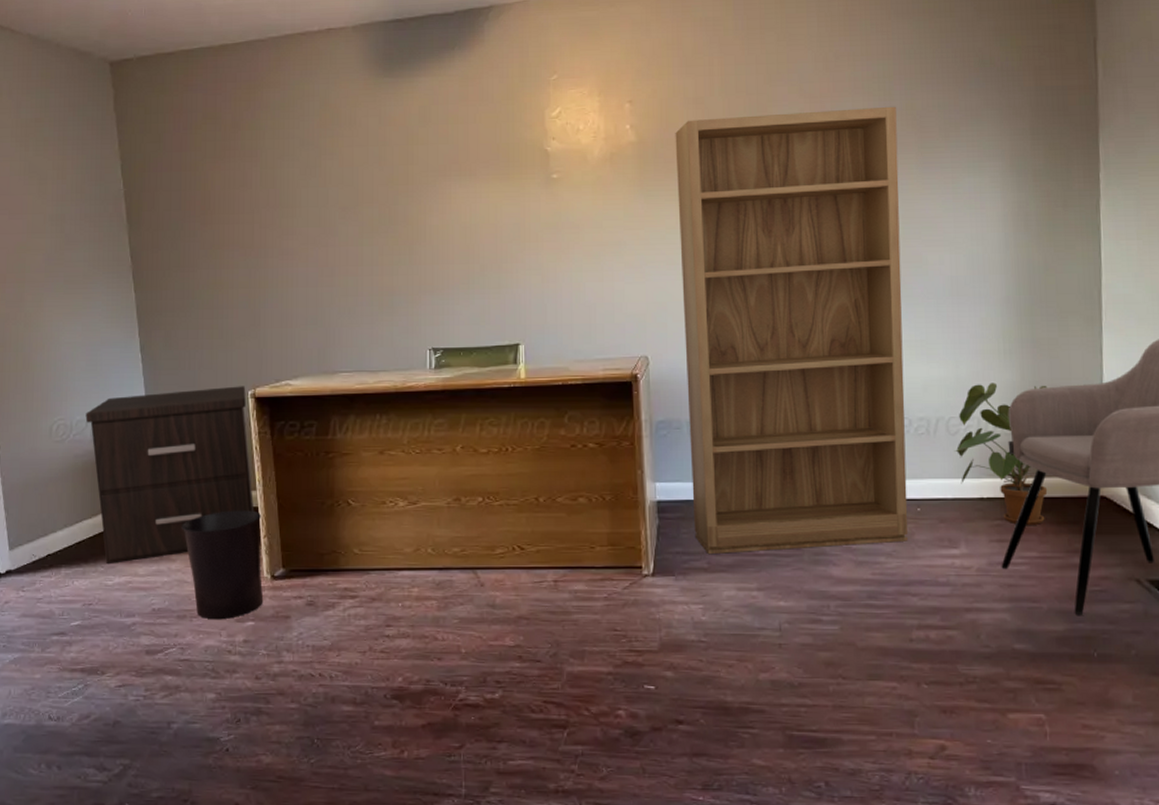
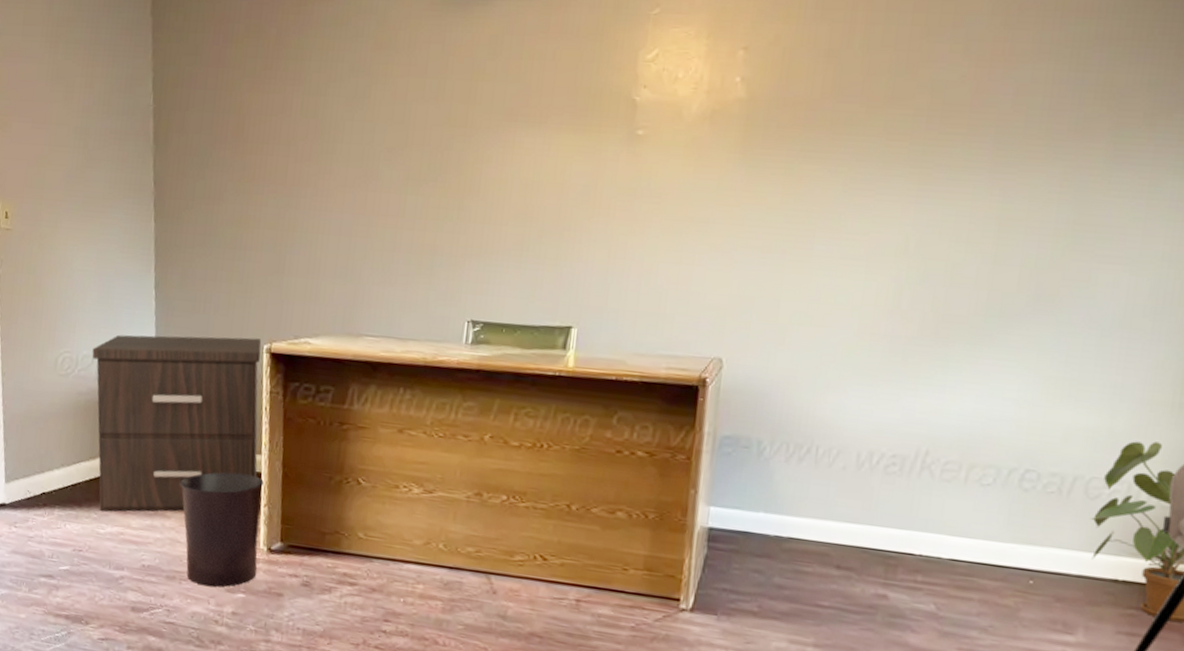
bookshelf: present [675,106,908,555] -> none [747,77,1090,618]

